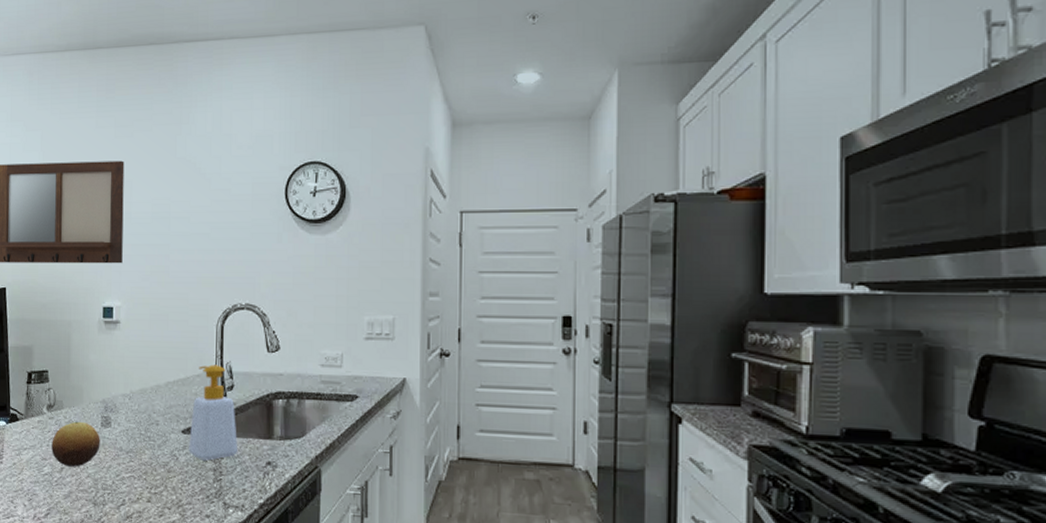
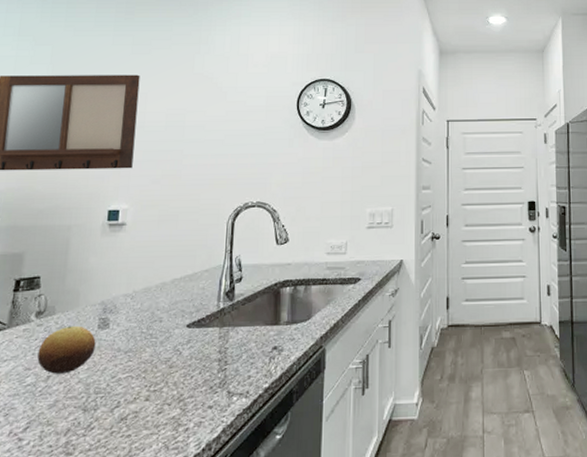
soap bottle: present [189,364,238,461] -> none [193,259,245,352]

